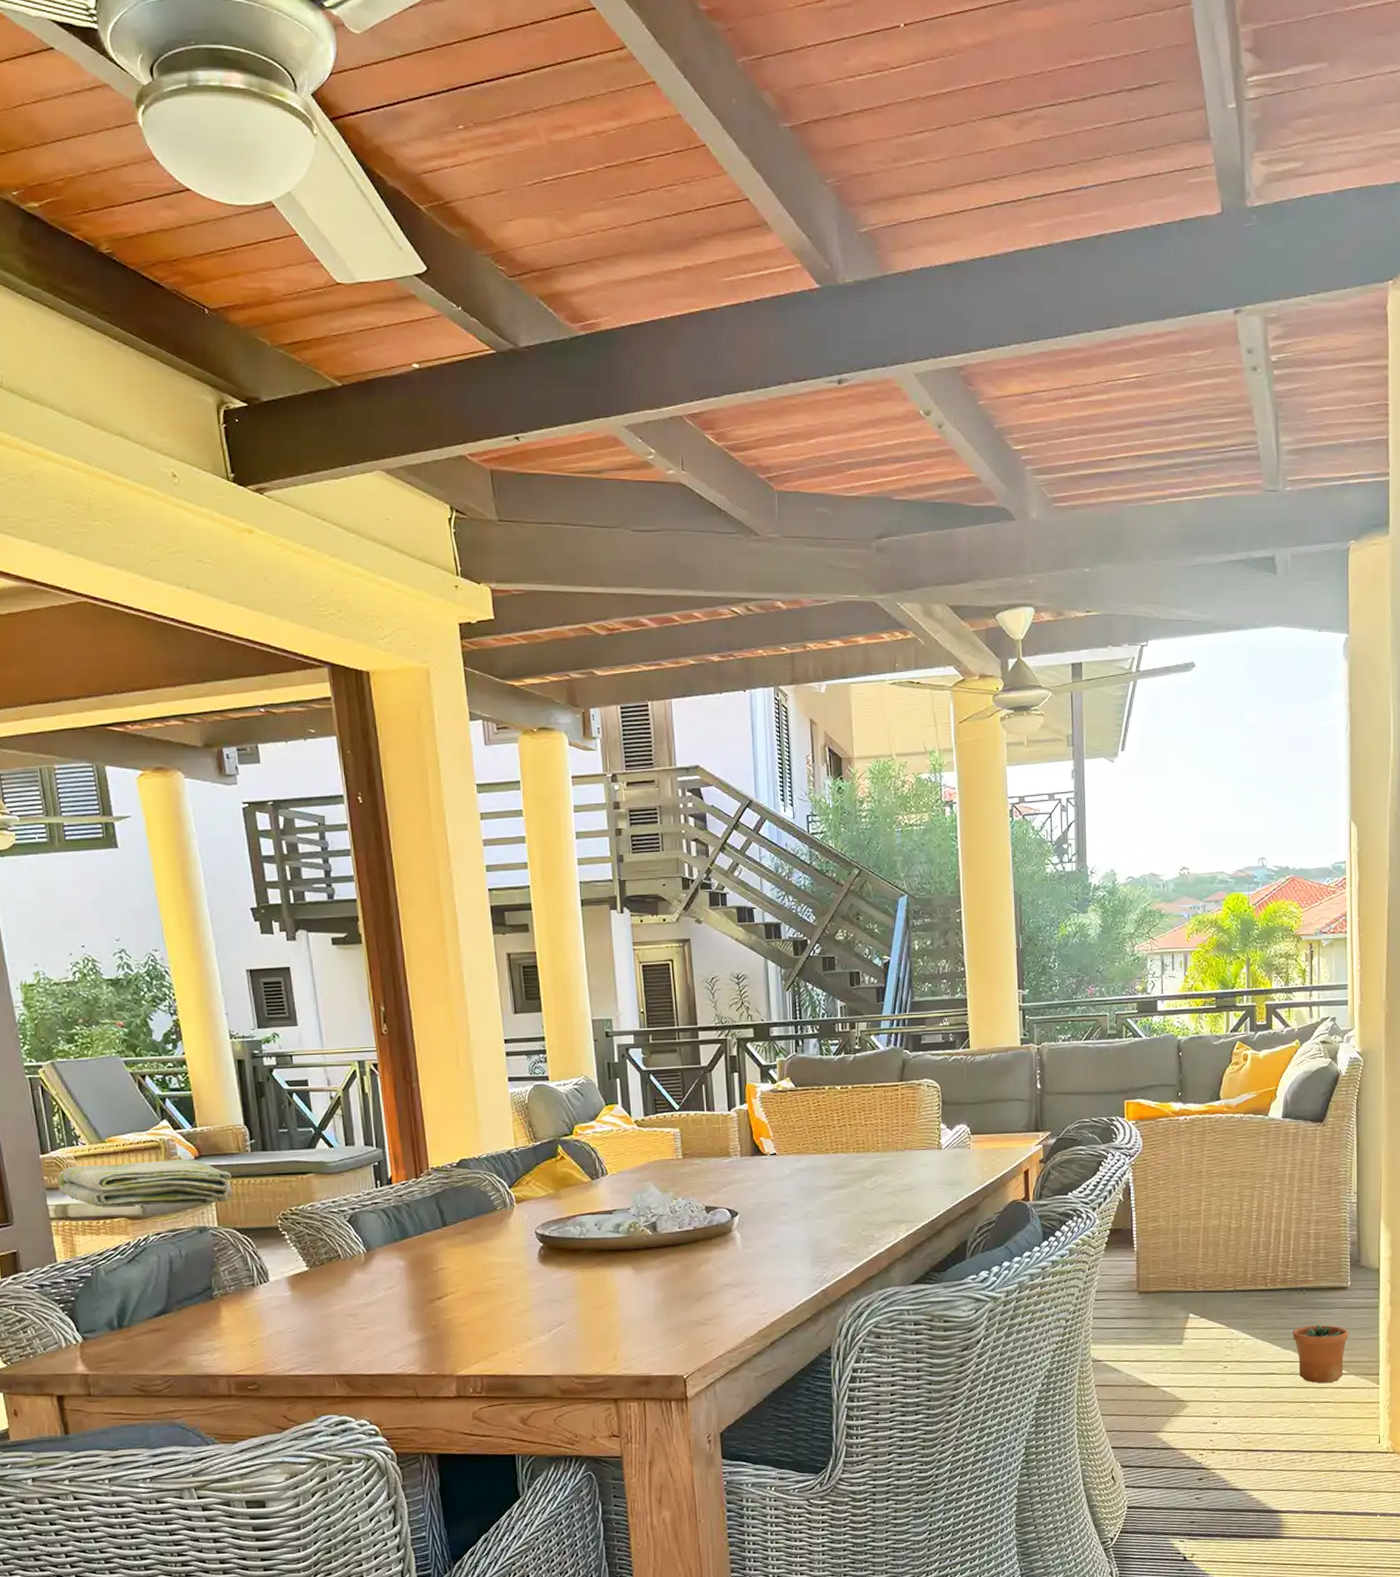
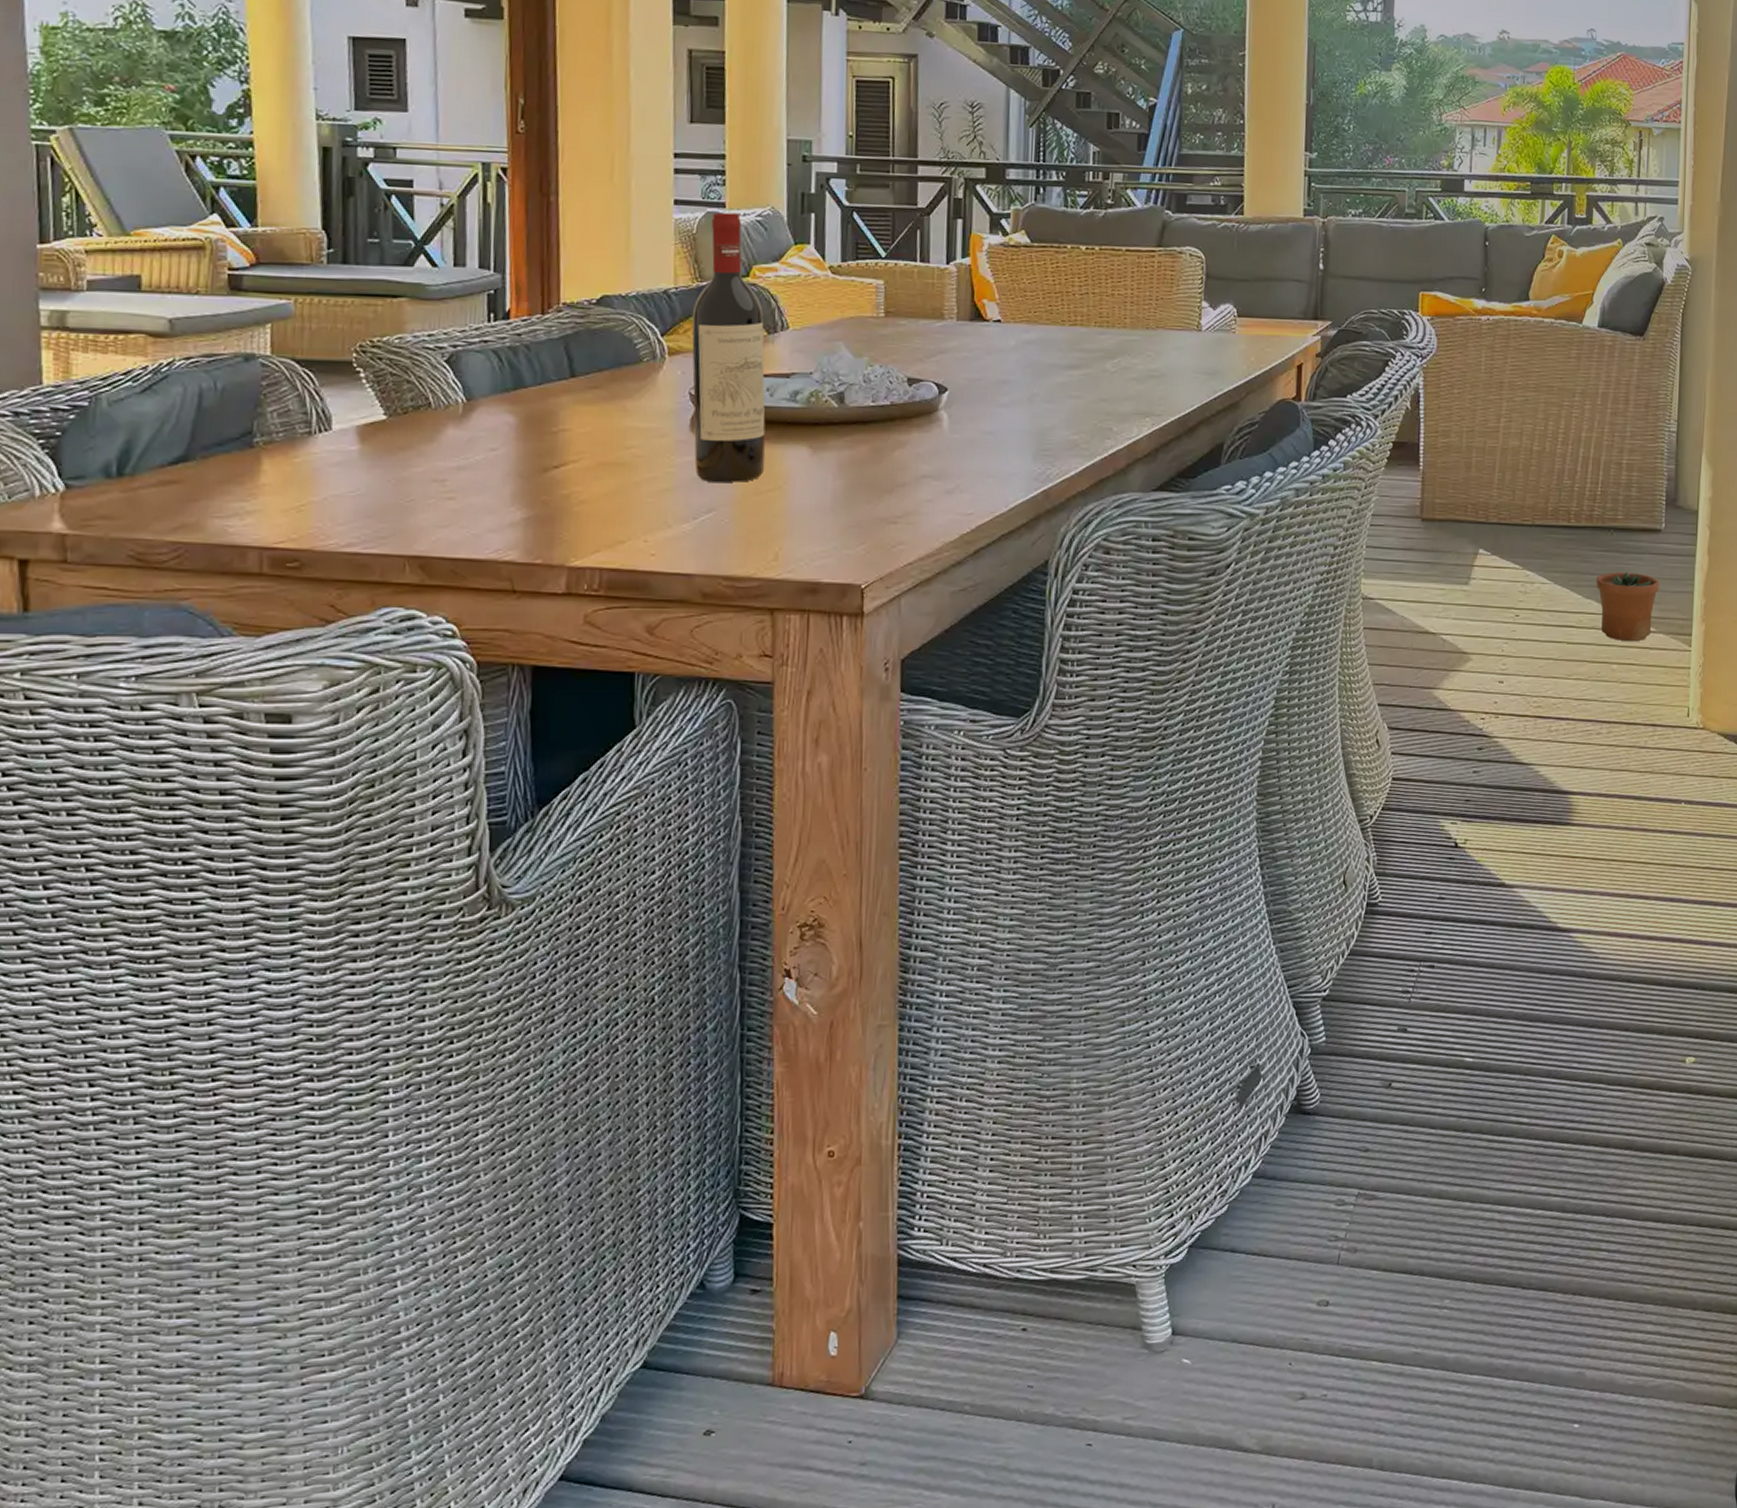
towel: present [57,1159,232,1207] -> none [57,262,298,324]
wine bottle: none [531,1084,600,1301] -> present [691,212,766,482]

